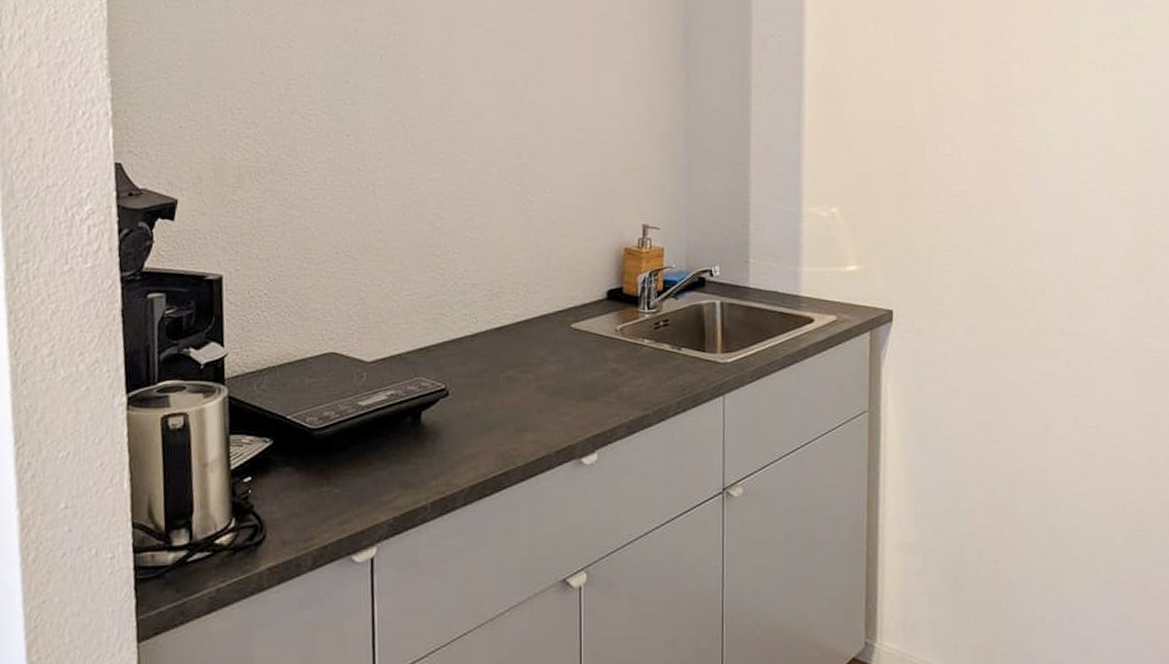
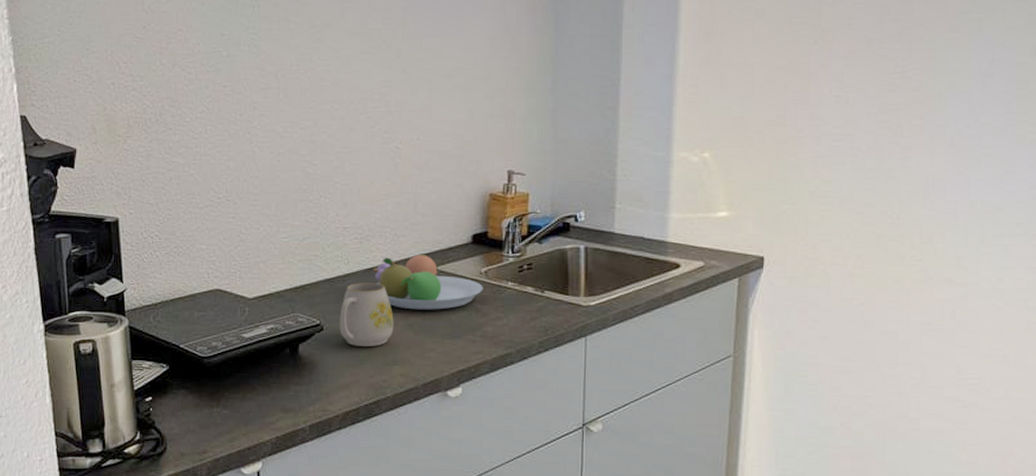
mug: none [466,342,525,412] -> present [339,283,394,346]
fruit bowl: none [503,311,619,371] -> present [373,253,483,310]

